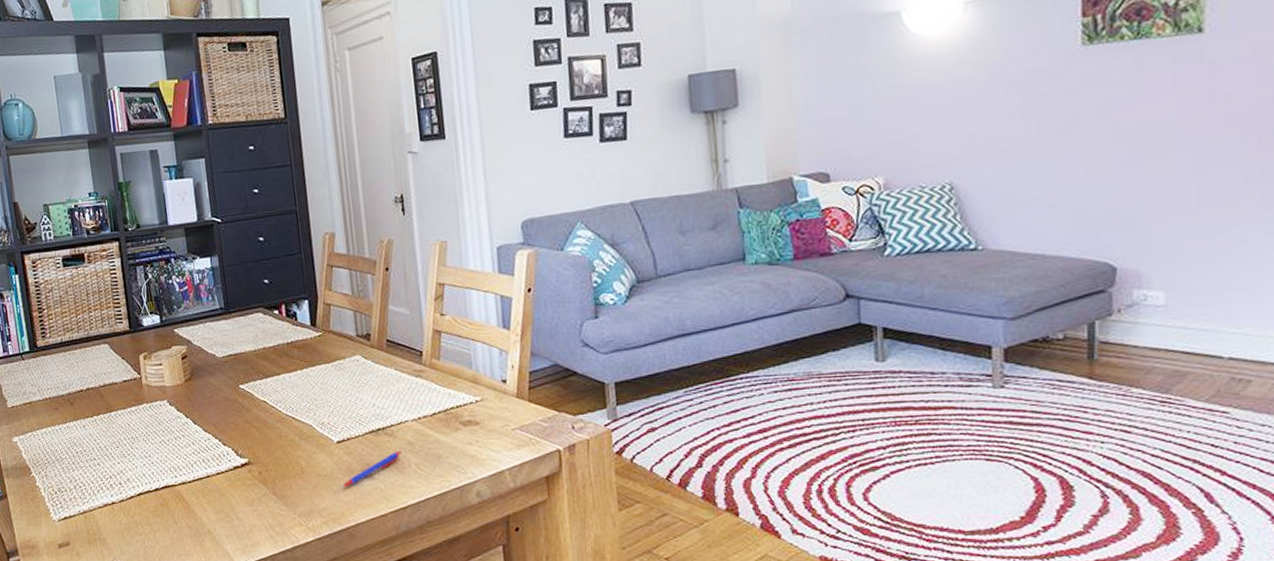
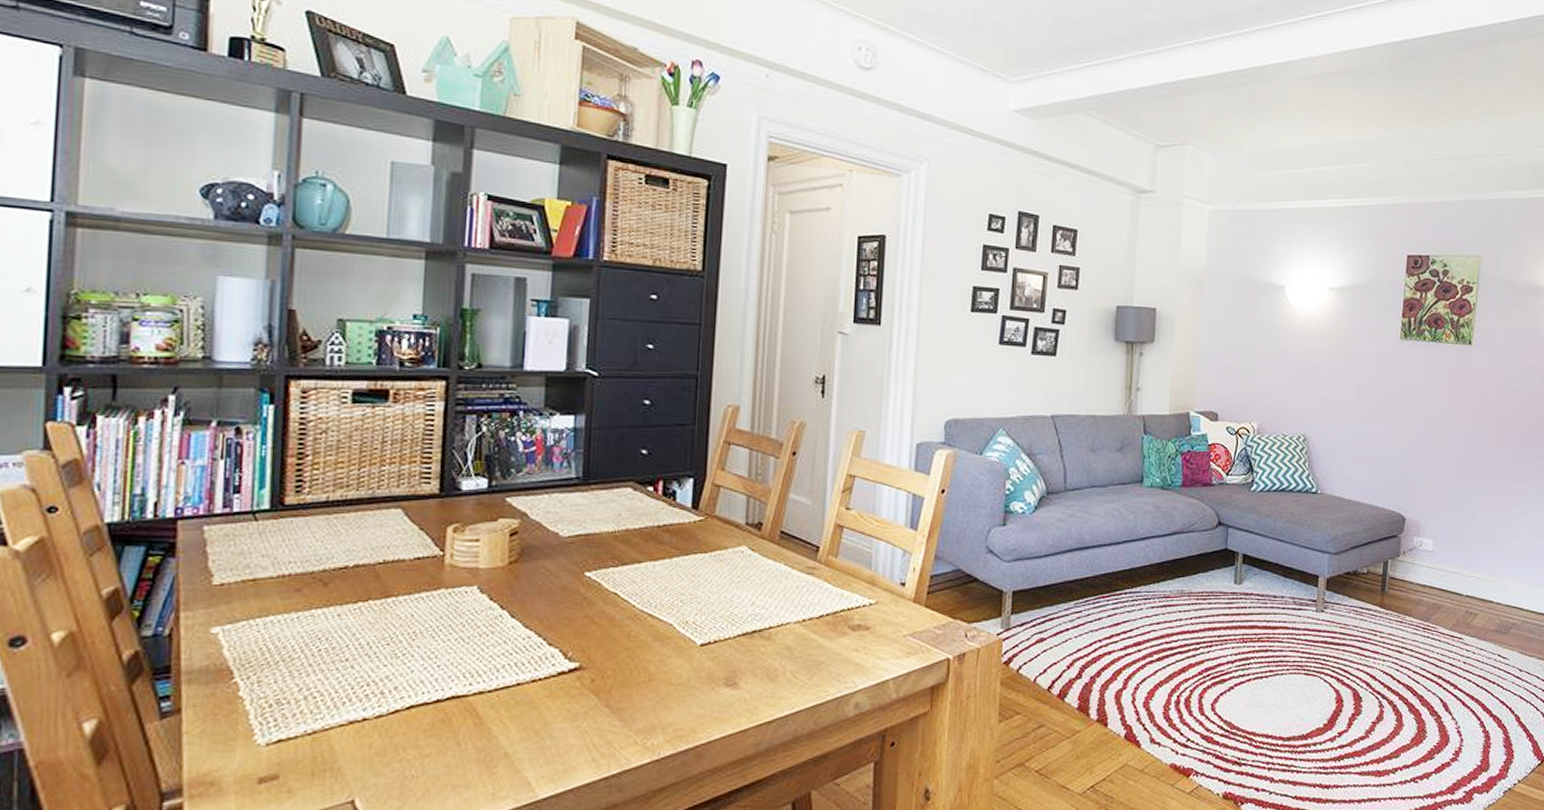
pen: present [341,450,401,488] -> none [696,655,777,700]

